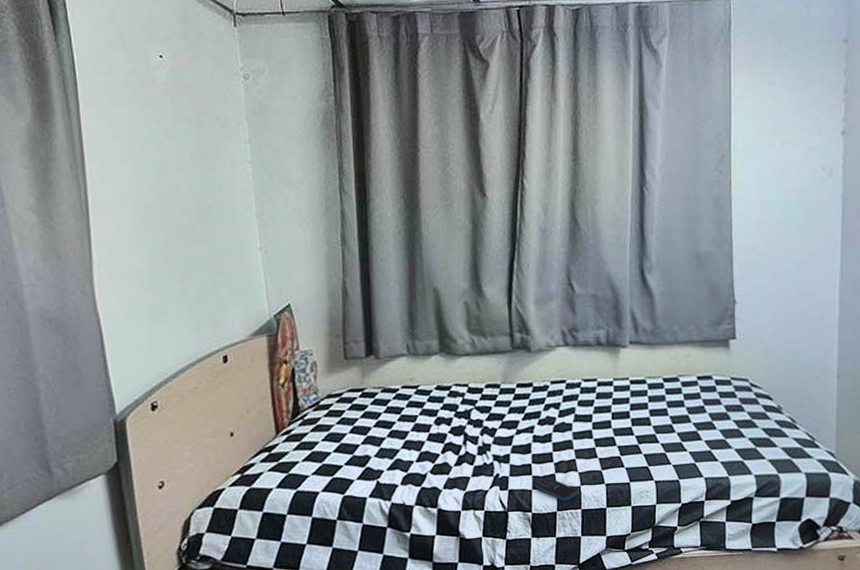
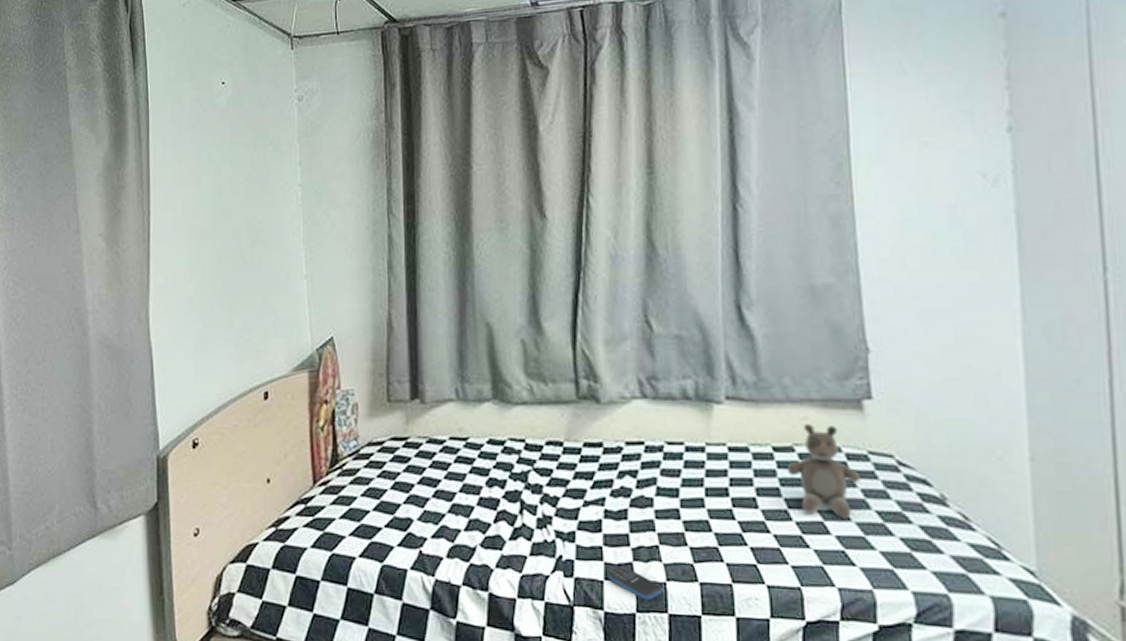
stuffed animal: none [673,360,724,428] -> present [787,424,860,519]

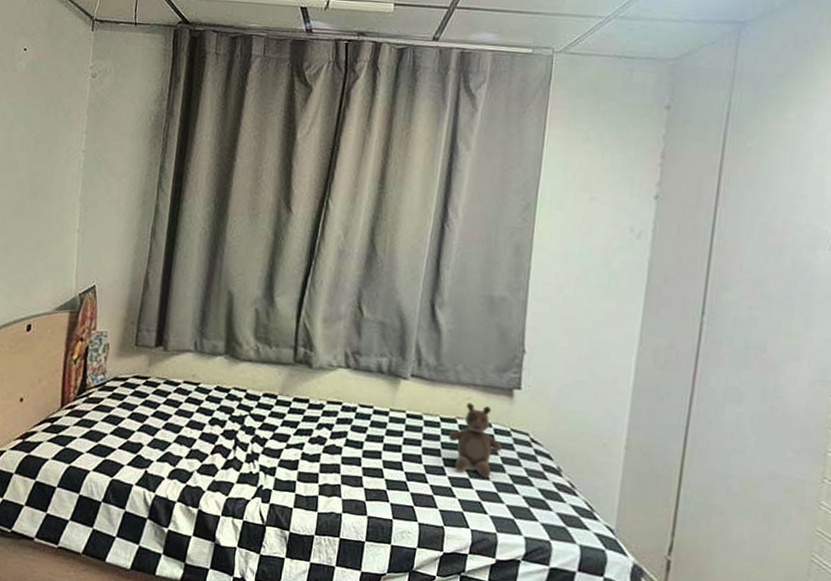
mobile phone: present [608,566,663,601] -> none [297,497,339,527]

